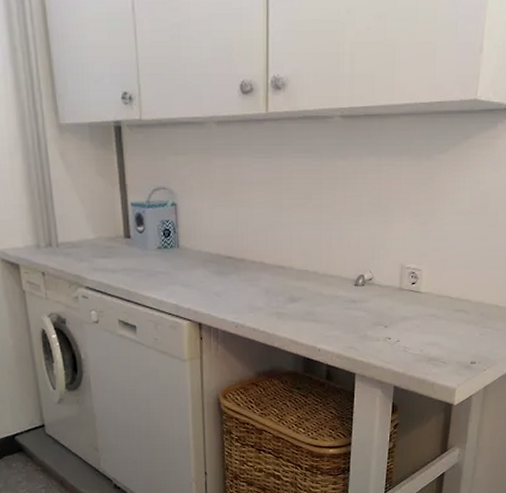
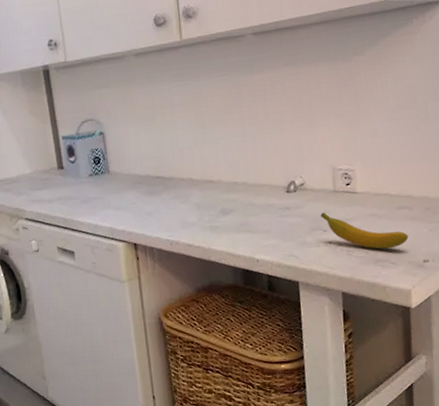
banana: none [384,308,461,349] -> present [320,212,409,249]

